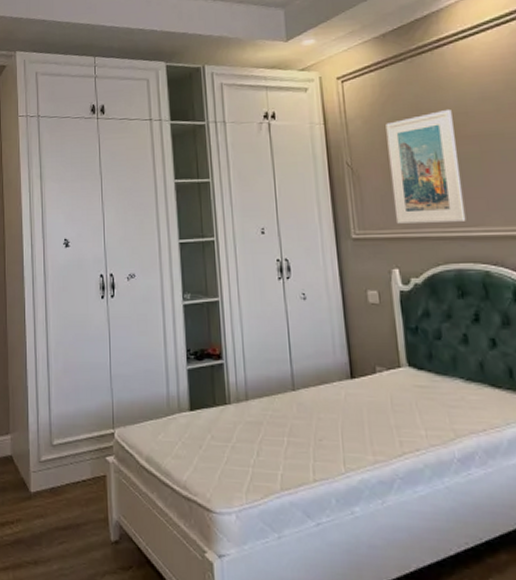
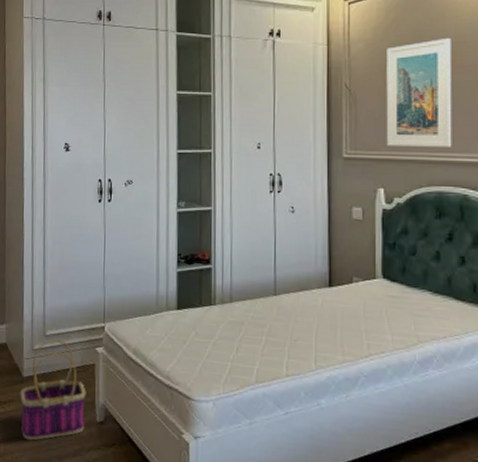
basket: none [28,449,98,566] -> present [20,339,86,441]

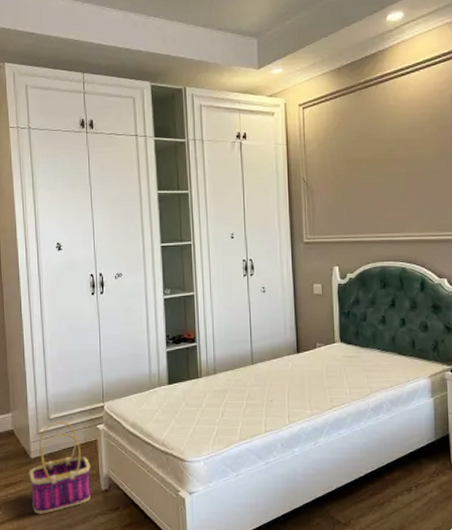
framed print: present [386,38,452,147] -> none [336,137,392,230]

